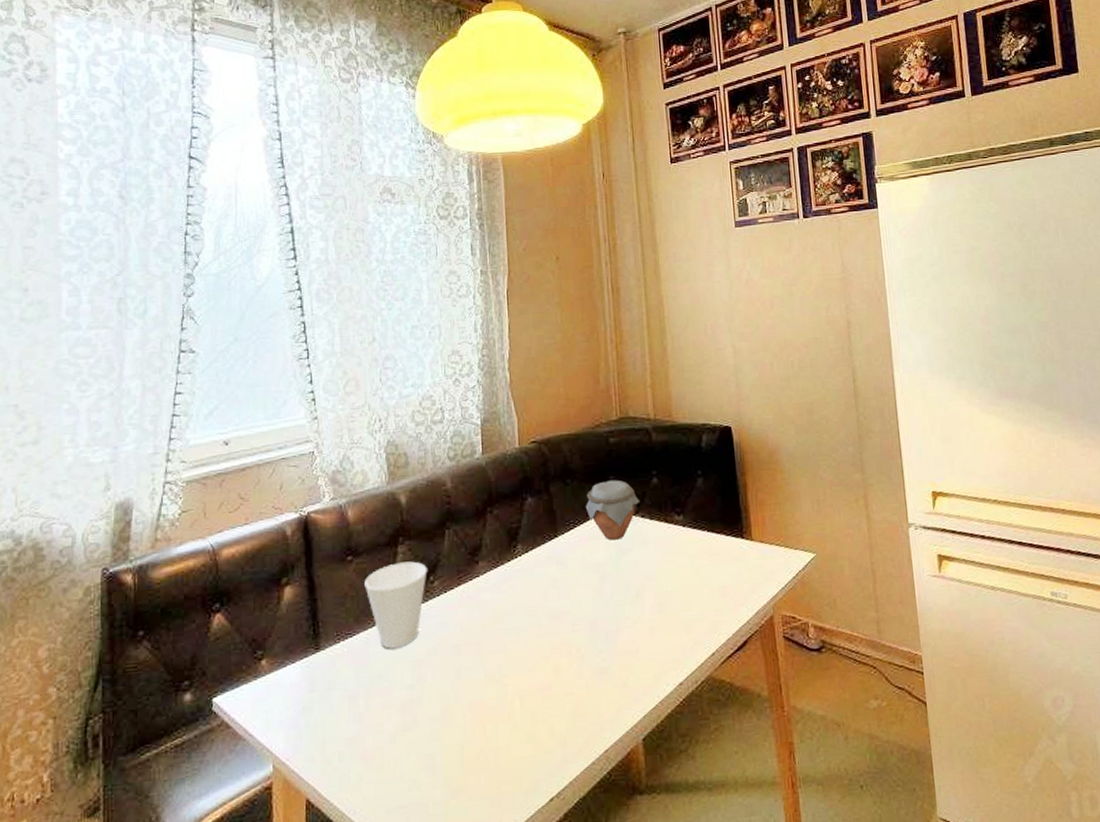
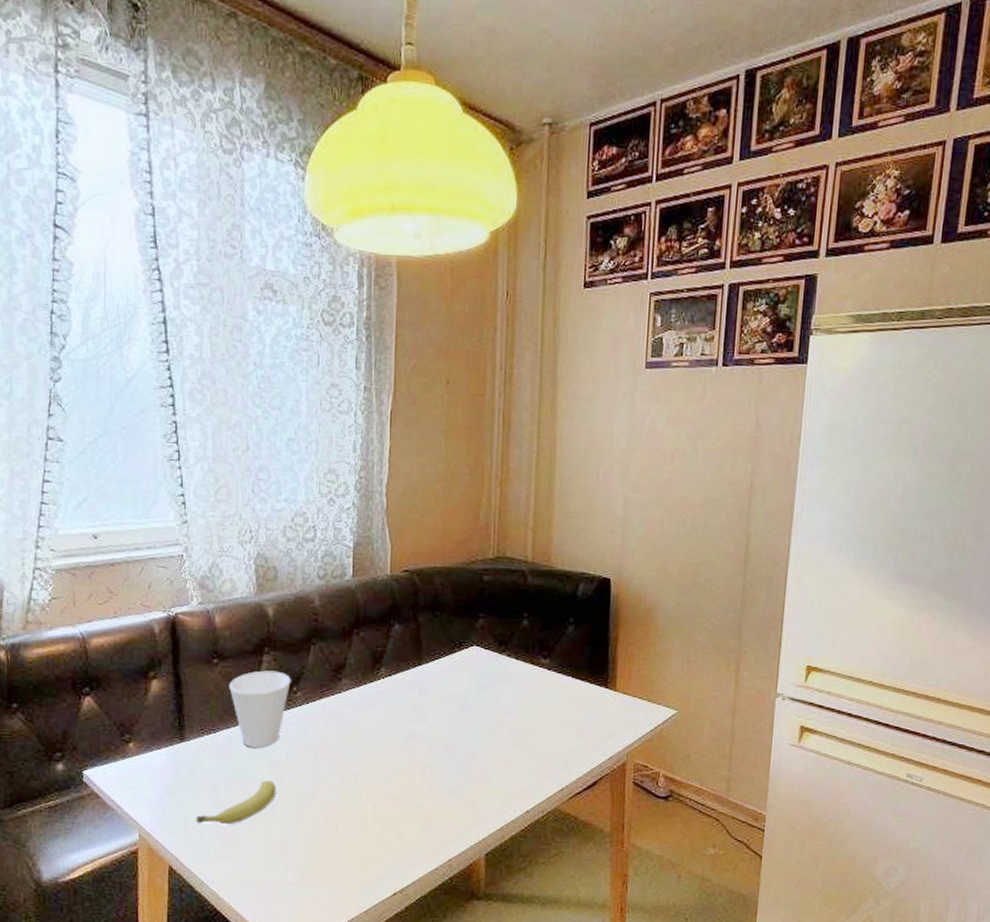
fruit: none [334,683,418,745] -> present [196,780,276,825]
jar: present [586,480,640,540] -> none [453,617,508,675]

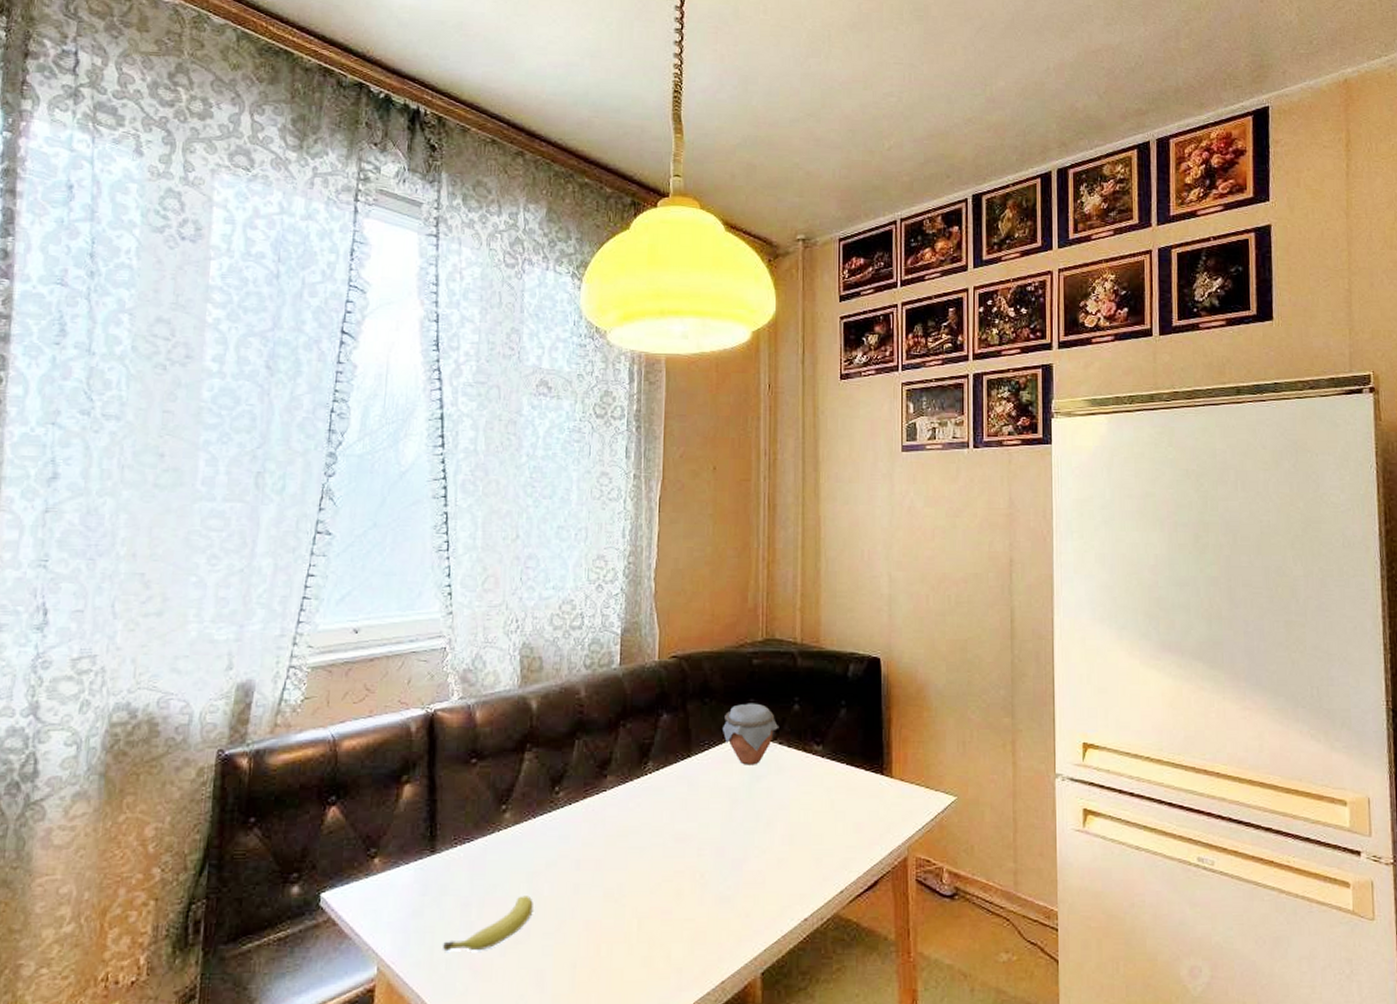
cup: present [229,670,291,748] -> none [487,769,553,858]
jar: none [453,617,508,675] -> present [723,703,779,765]

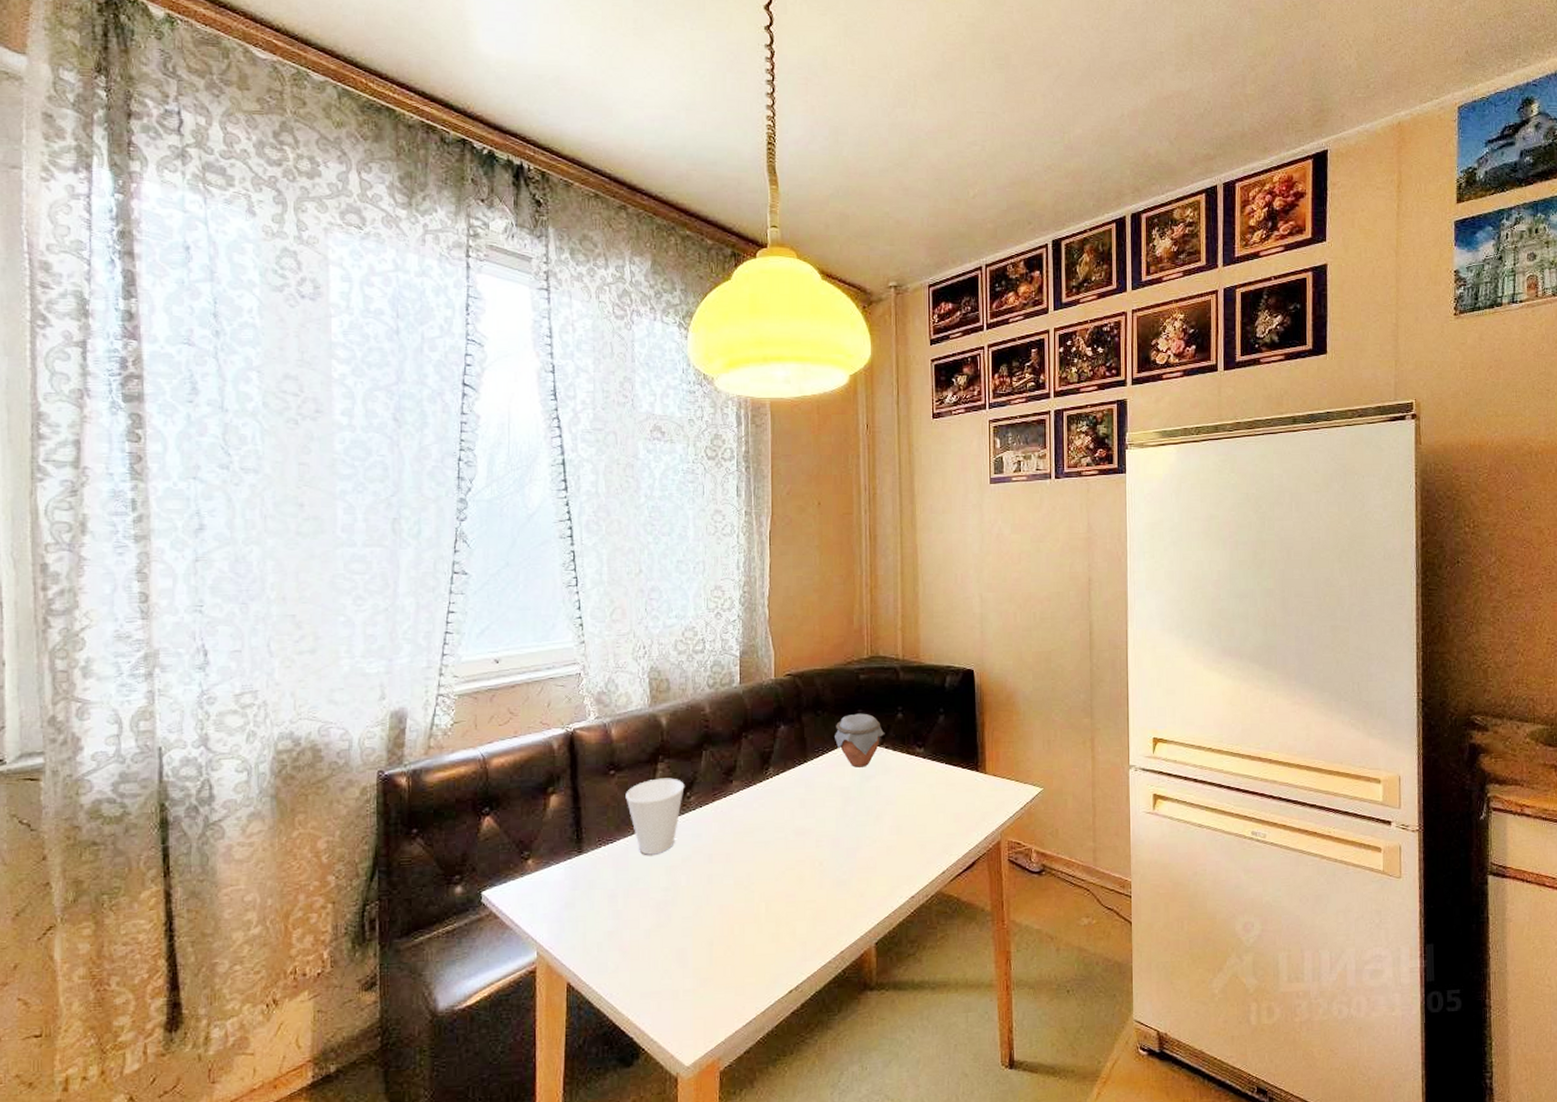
fruit: present [443,896,533,952] -> none [594,886,672,937]
cup: none [487,769,553,858] -> present [625,778,685,855]

